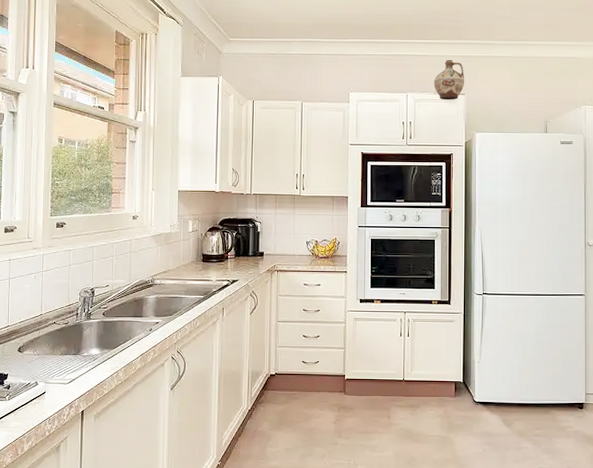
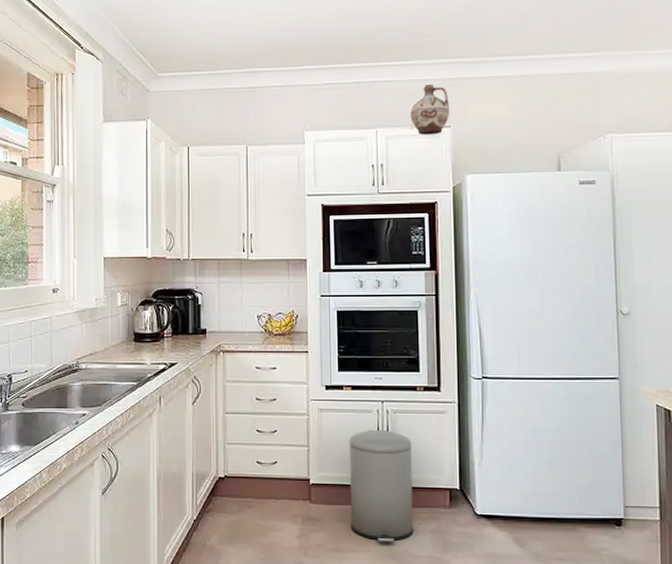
pedal bin: none [376,334,427,424] -> present [349,429,414,542]

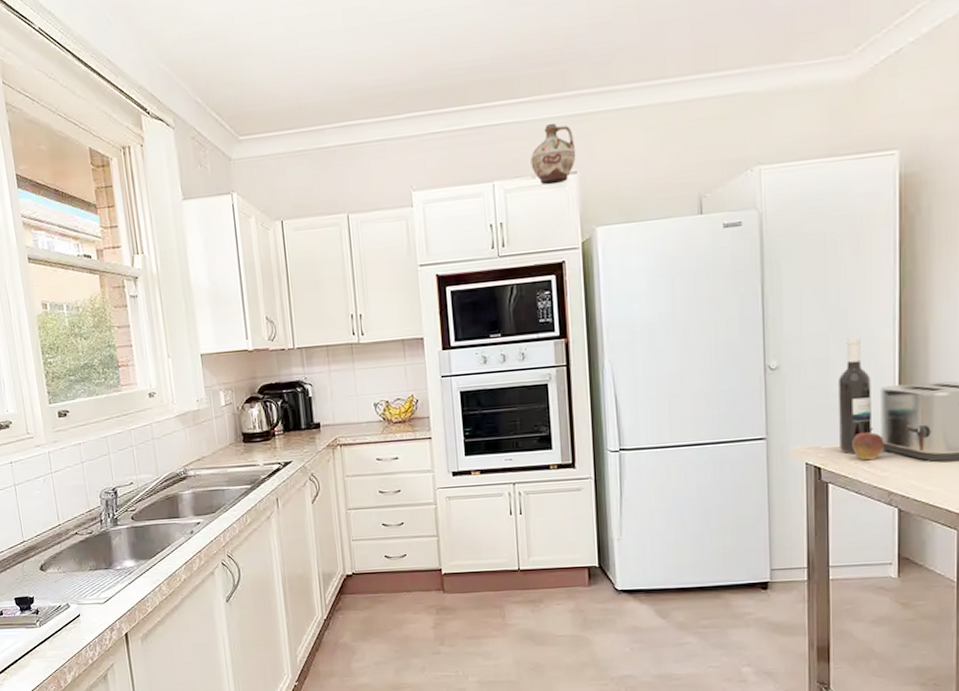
pedal bin: present [349,429,414,542] -> none [480,512,552,625]

